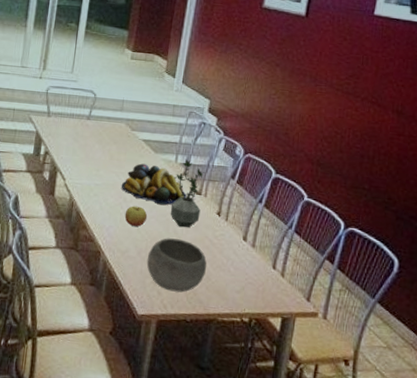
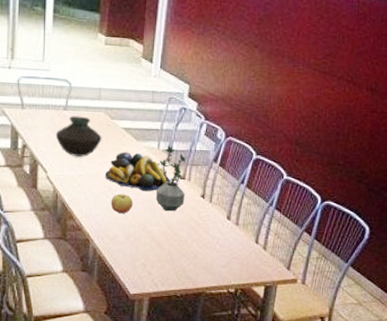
vase: none [76,125,121,166] -> present [55,115,102,157]
bowl: present [146,238,207,293] -> none [135,222,194,271]

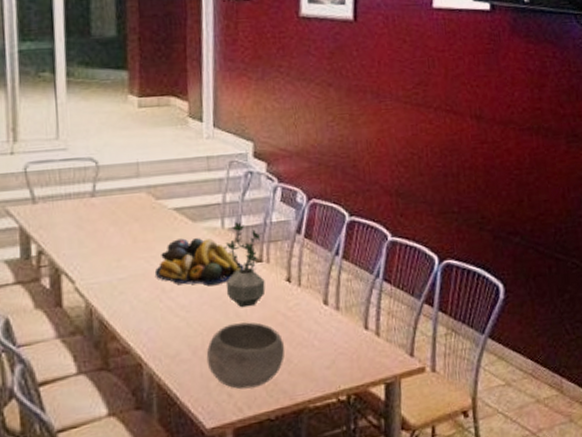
vase: present [55,115,102,157] -> none [82,201,146,255]
apple: present [111,194,134,213] -> none [166,294,198,321]
bowl: none [135,222,194,271] -> present [206,322,285,390]

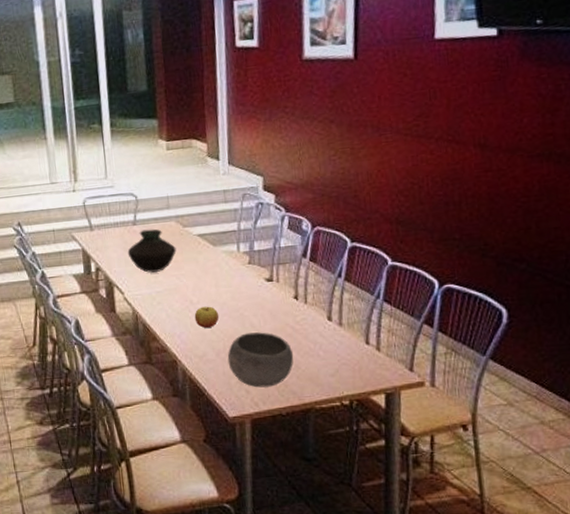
vase: none [82,201,146,255] -> present [127,229,177,273]
fruit bowl: present [154,238,244,287] -> none [184,260,257,301]
apple: none [166,294,198,321] -> present [194,306,220,328]
potted plant: present [225,222,266,308] -> none [241,246,276,320]

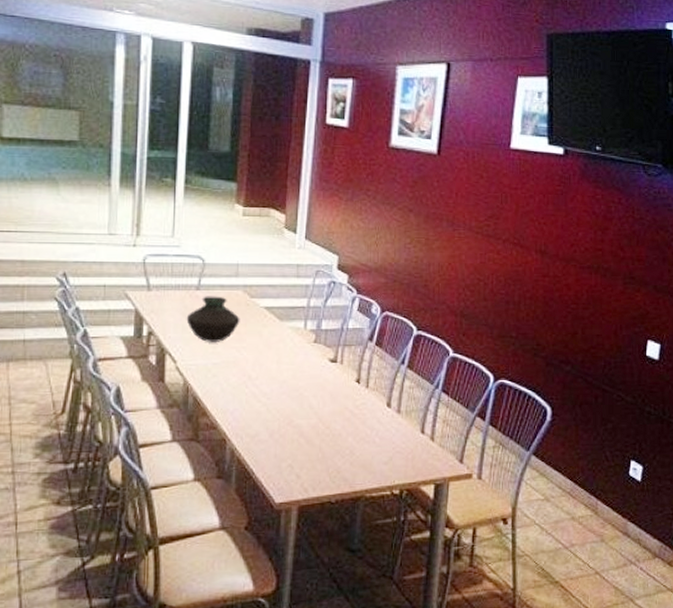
apple: present [194,306,220,328] -> none [251,383,278,406]
bowl: present [227,332,294,388] -> none [281,414,350,473]

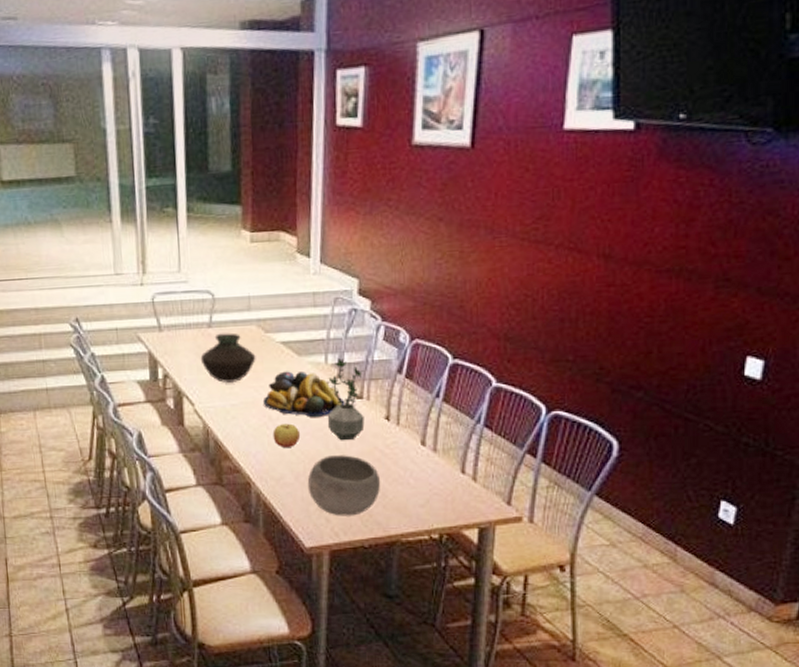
fruit bowl: none [243,334,320,379] -> present [262,371,345,418]
apple: none [251,383,278,406] -> present [272,423,301,447]
bowl: none [281,414,350,473] -> present [307,455,381,516]
potted plant: none [303,325,340,401] -> present [327,358,365,441]

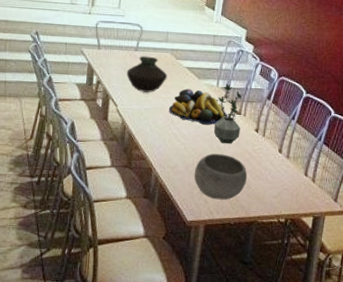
apple: present [272,423,301,447] -> none [173,127,193,145]

